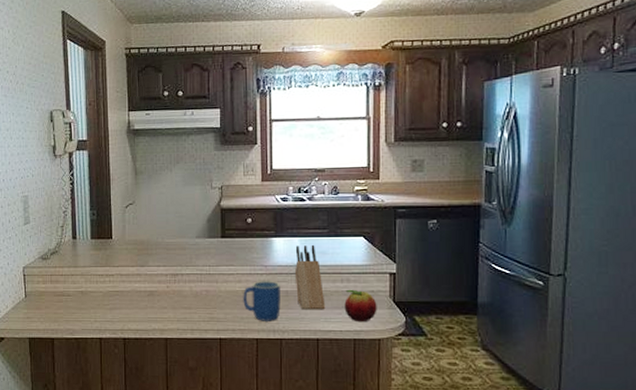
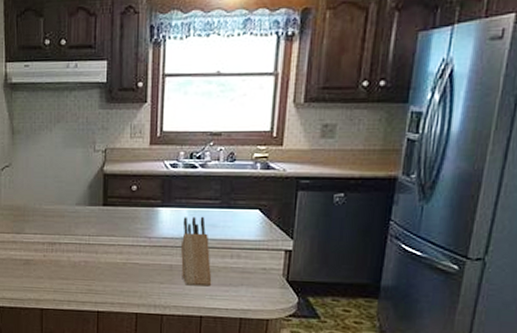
mug: present [243,281,281,321] -> none [123,253,164,296]
fruit: present [344,289,377,323] -> none [232,265,268,301]

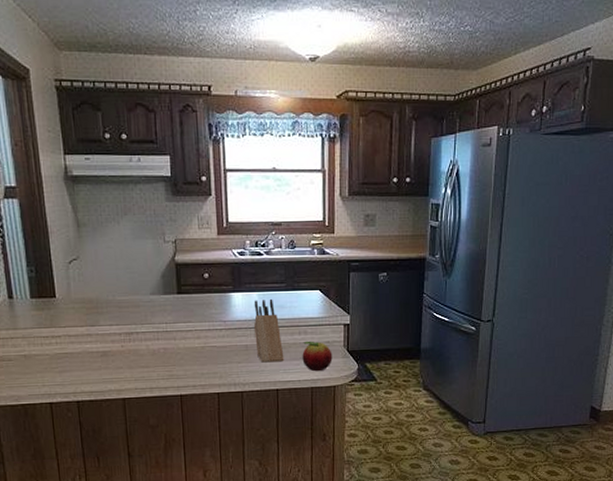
fruit: none [232,265,268,301] -> present [302,341,333,372]

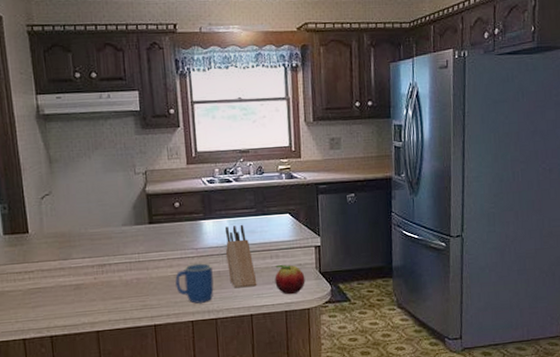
mug: none [202,336,241,376] -> present [175,263,214,304]

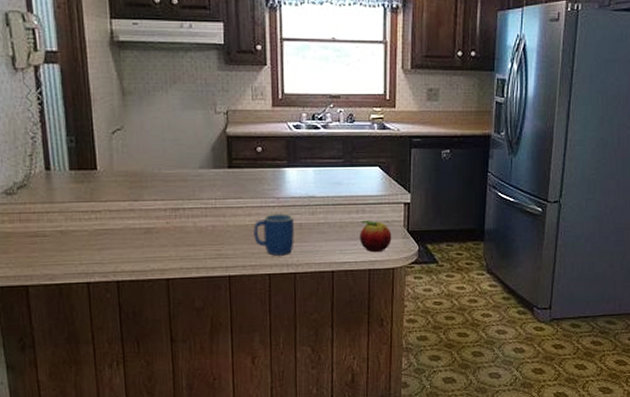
knife block: present [224,224,257,289] -> none [308,174,341,243]

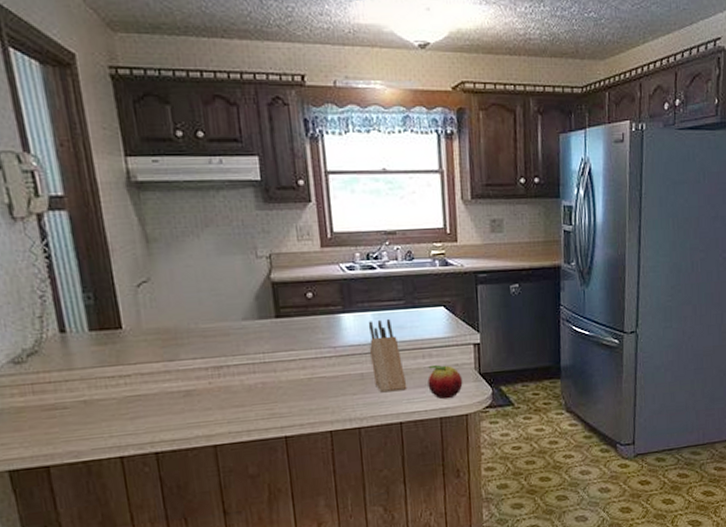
mug: present [253,213,294,256] -> none [309,363,356,411]
knife block: none [308,174,341,243] -> present [368,318,407,393]

